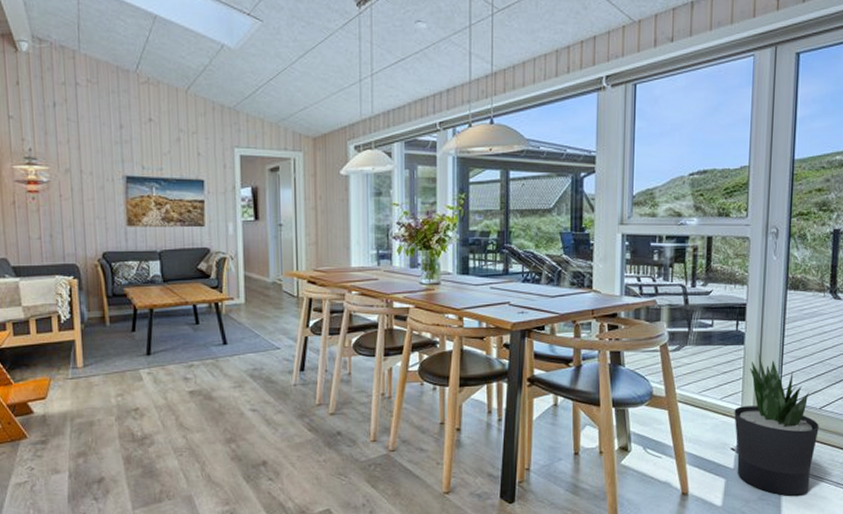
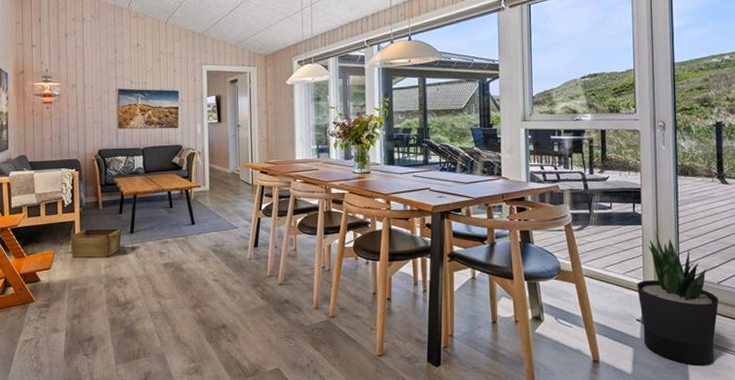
hamper: none [68,349,136,385] -> present [69,228,122,258]

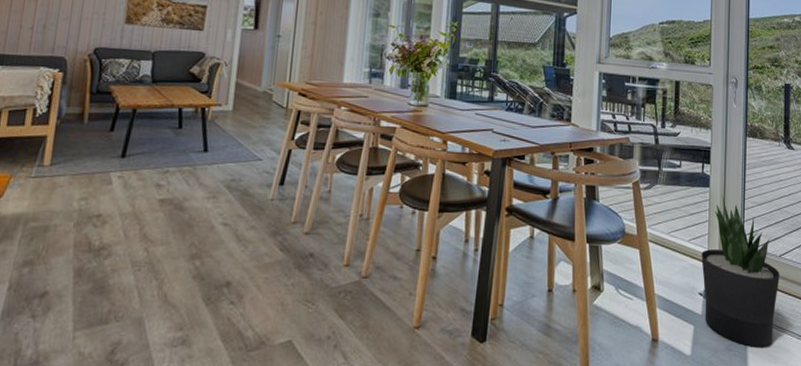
hamper: present [69,228,122,258] -> none [35,148,110,188]

